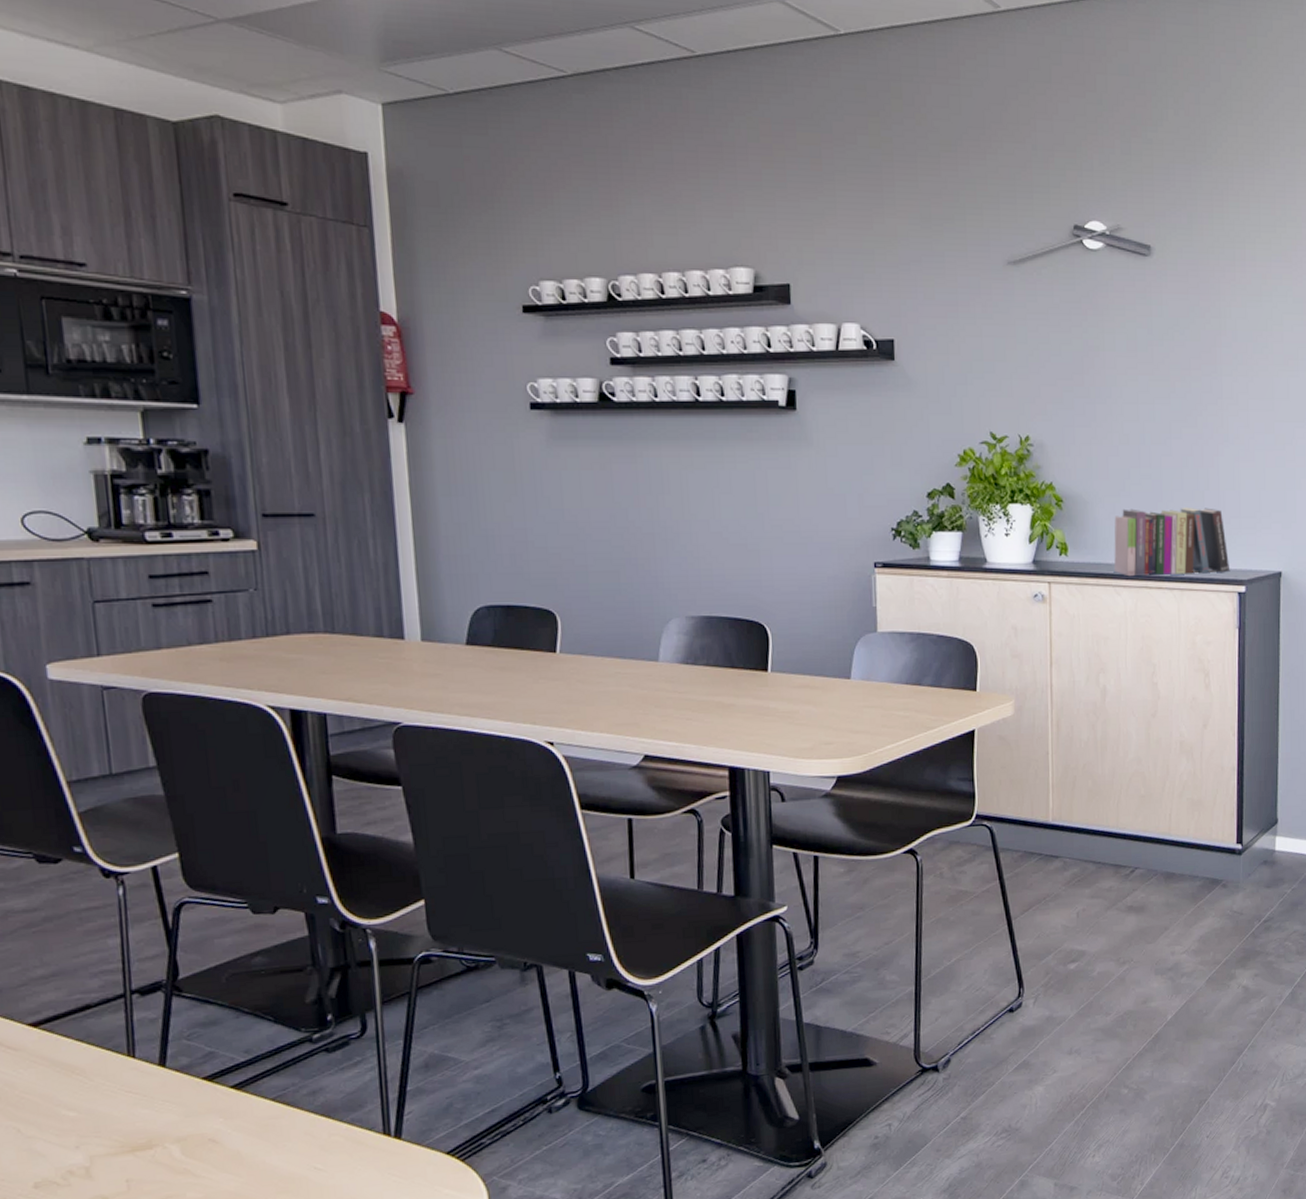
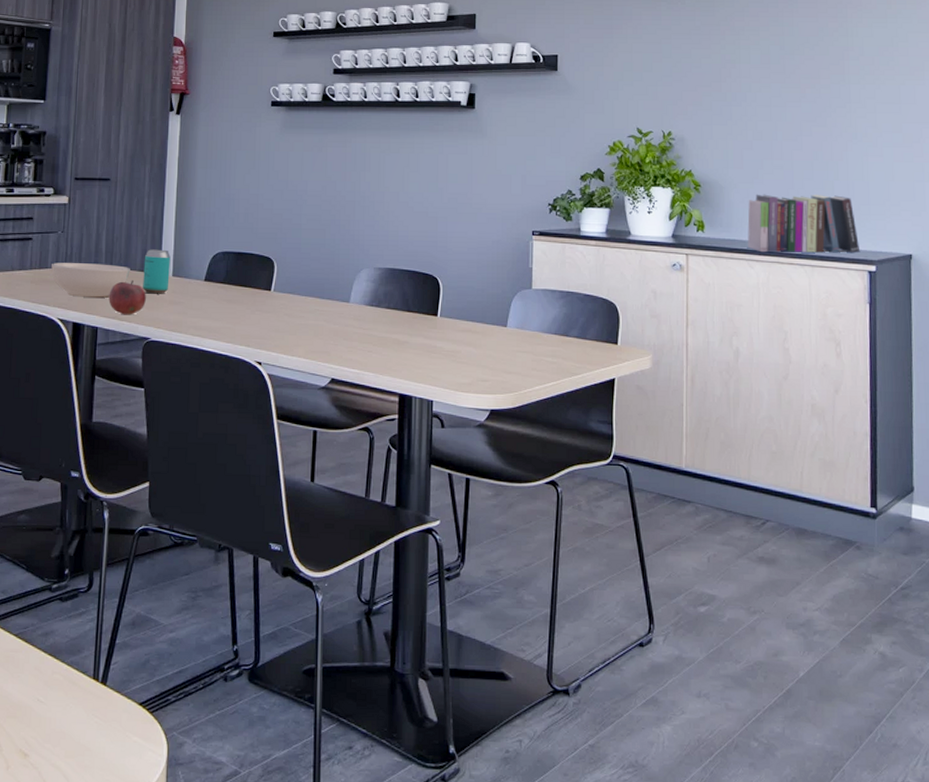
bowl: none [245,629,362,676] -> present [50,263,130,298]
fruit: none [335,649,389,696] -> present [108,280,146,315]
beverage can: none [378,607,419,666] -> present [143,249,170,294]

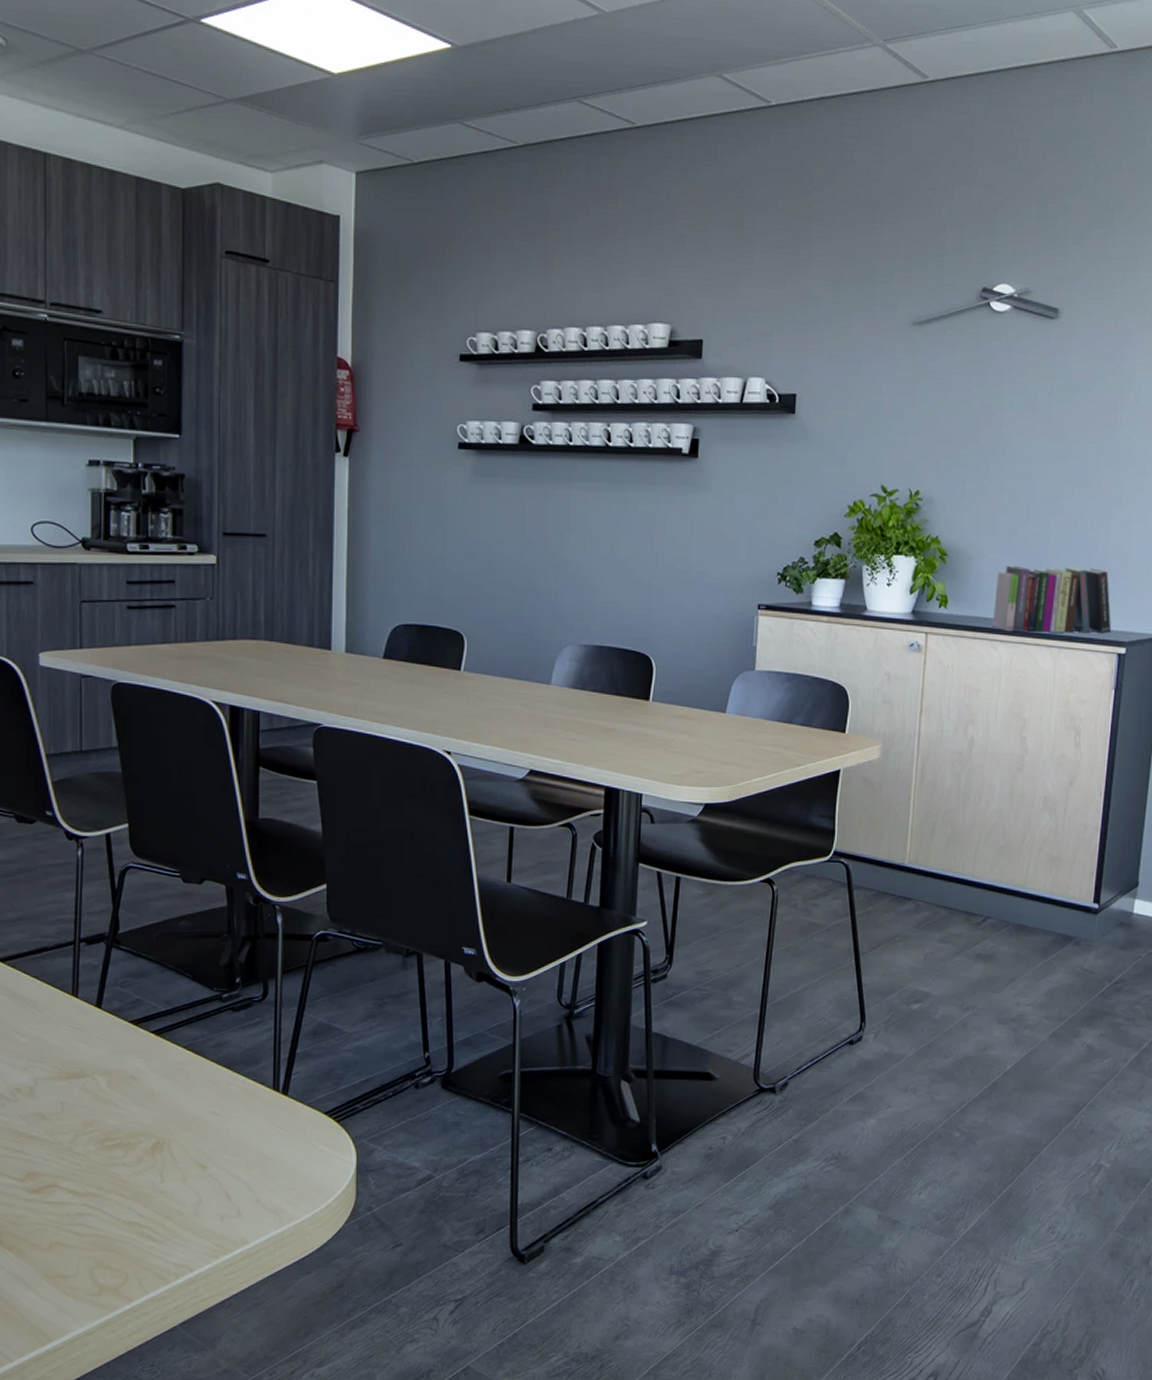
bowl: present [50,263,130,298] -> none [199,635,295,677]
fruit: present [108,280,146,315] -> none [271,657,315,698]
beverage can: present [143,249,170,294] -> none [311,620,342,673]

